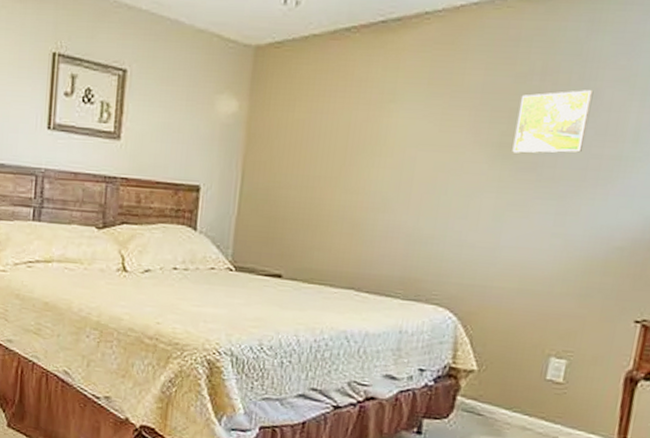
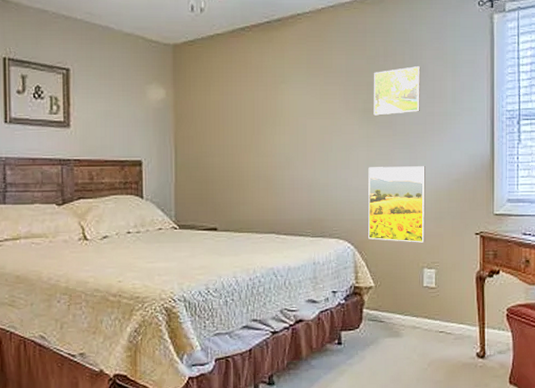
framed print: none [478,219,576,325] -> present [368,166,425,243]

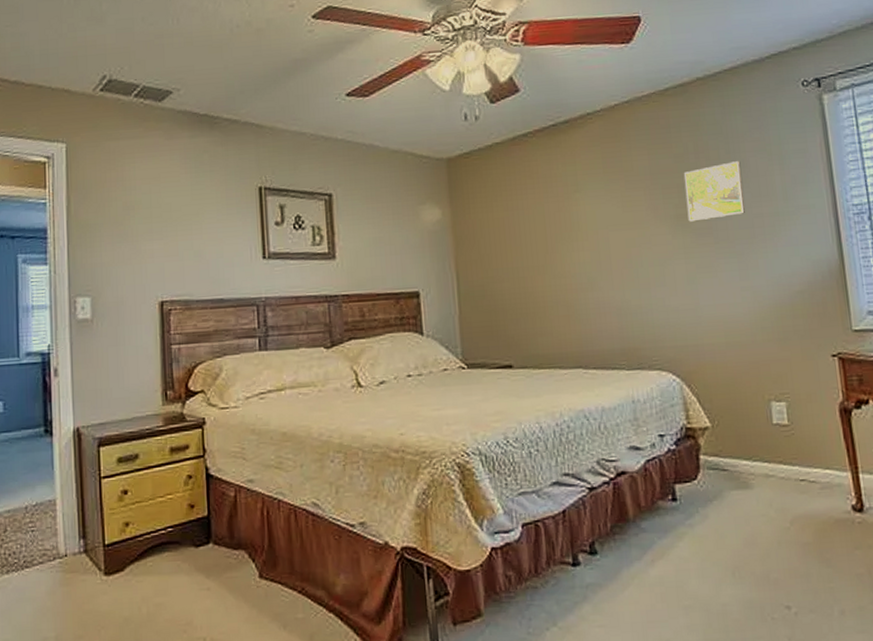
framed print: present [368,166,425,243] -> none [688,277,769,371]

